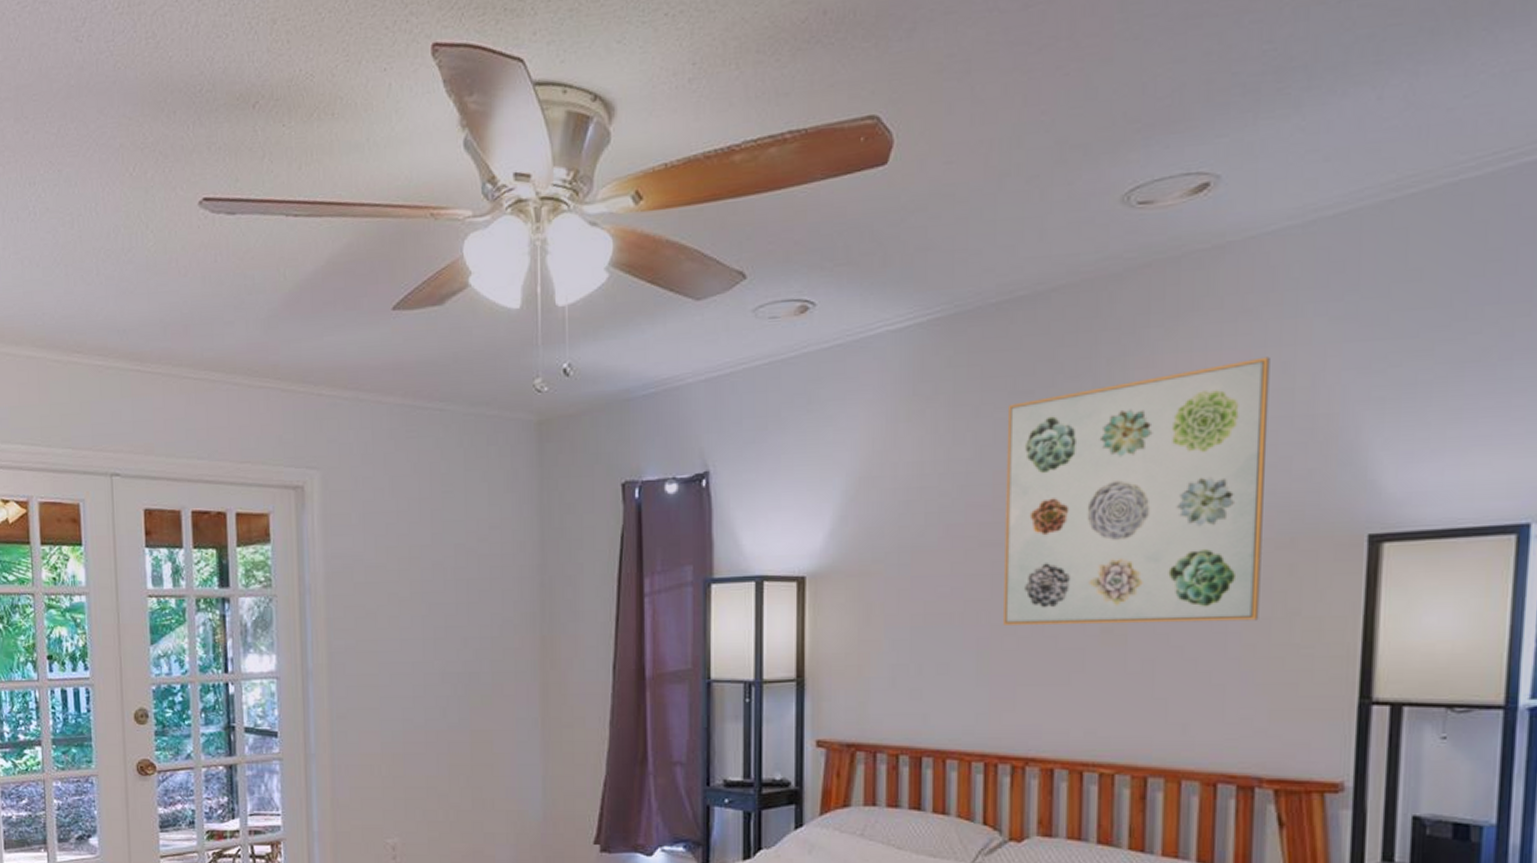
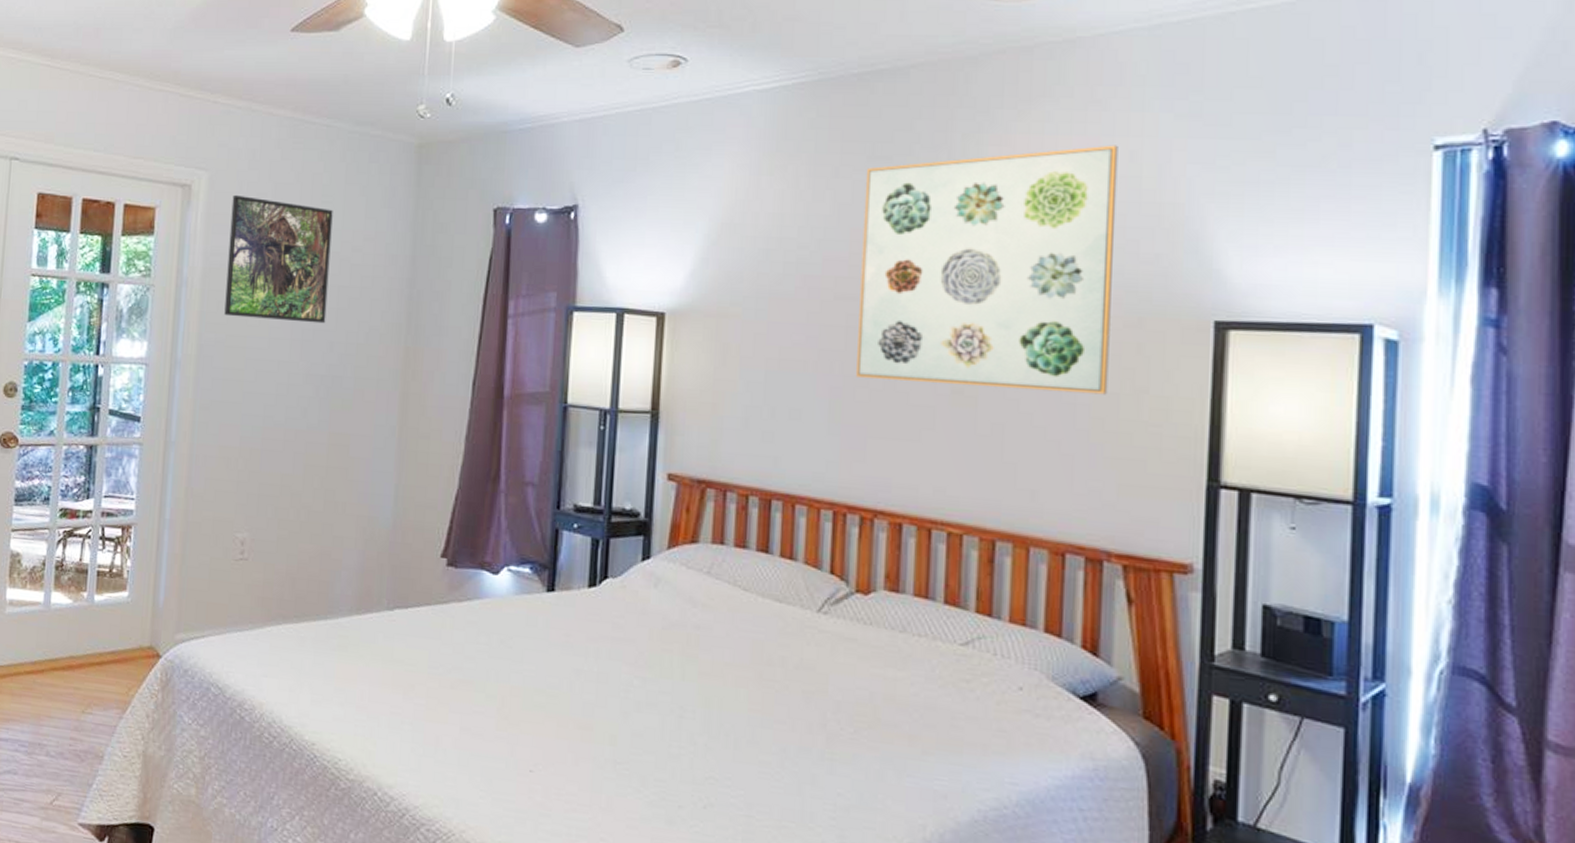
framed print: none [348,492,457,621] -> present [224,194,333,324]

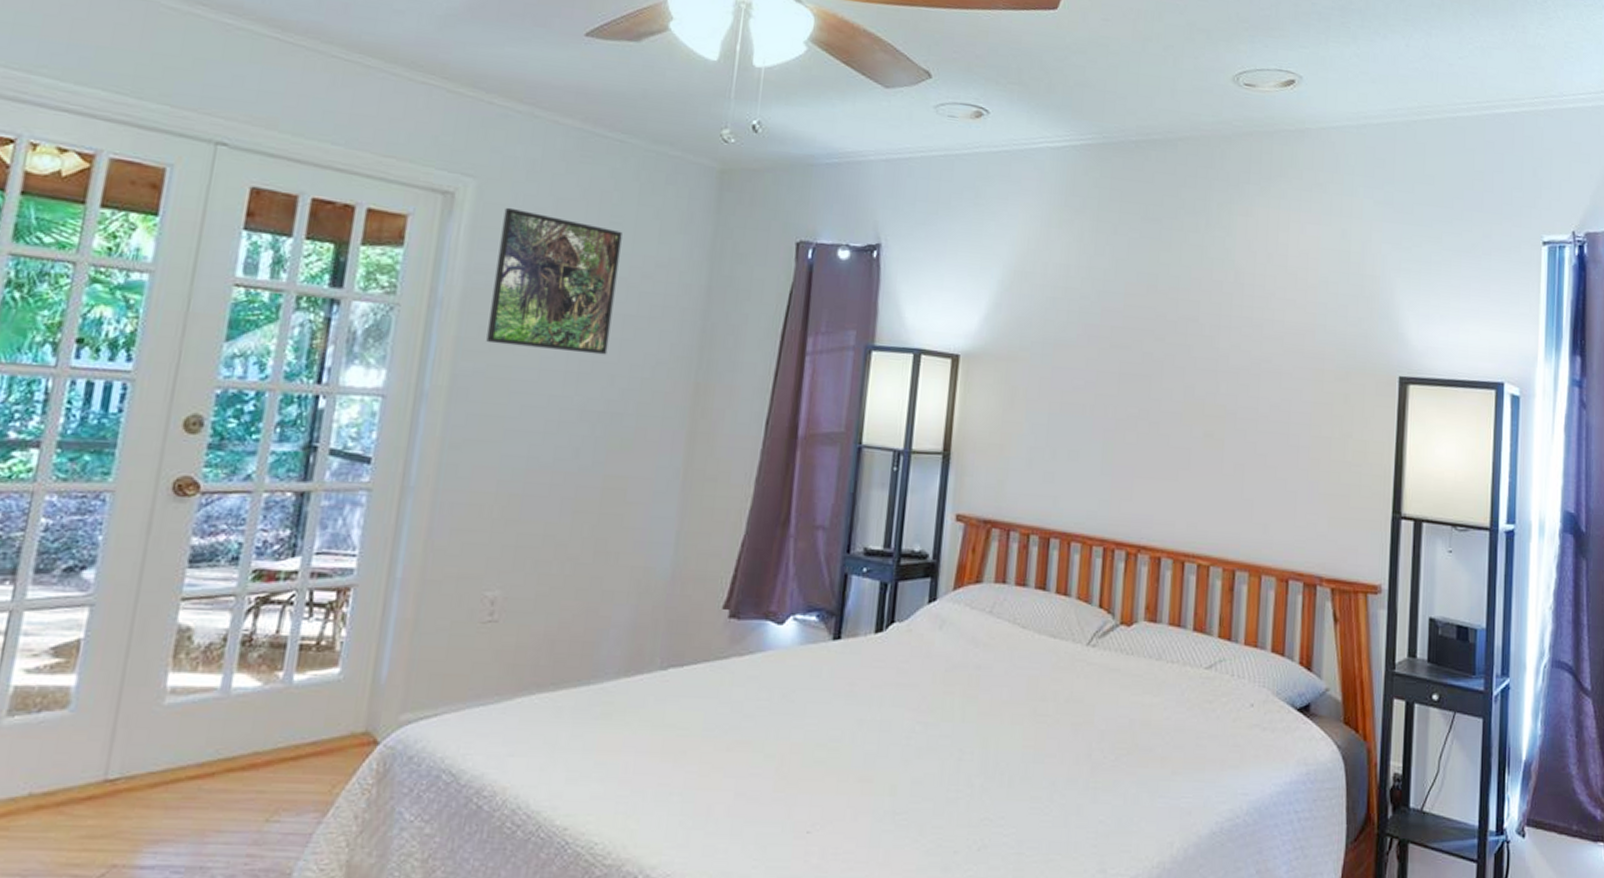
wall art: present [856,145,1118,395] -> none [1127,222,1334,439]

